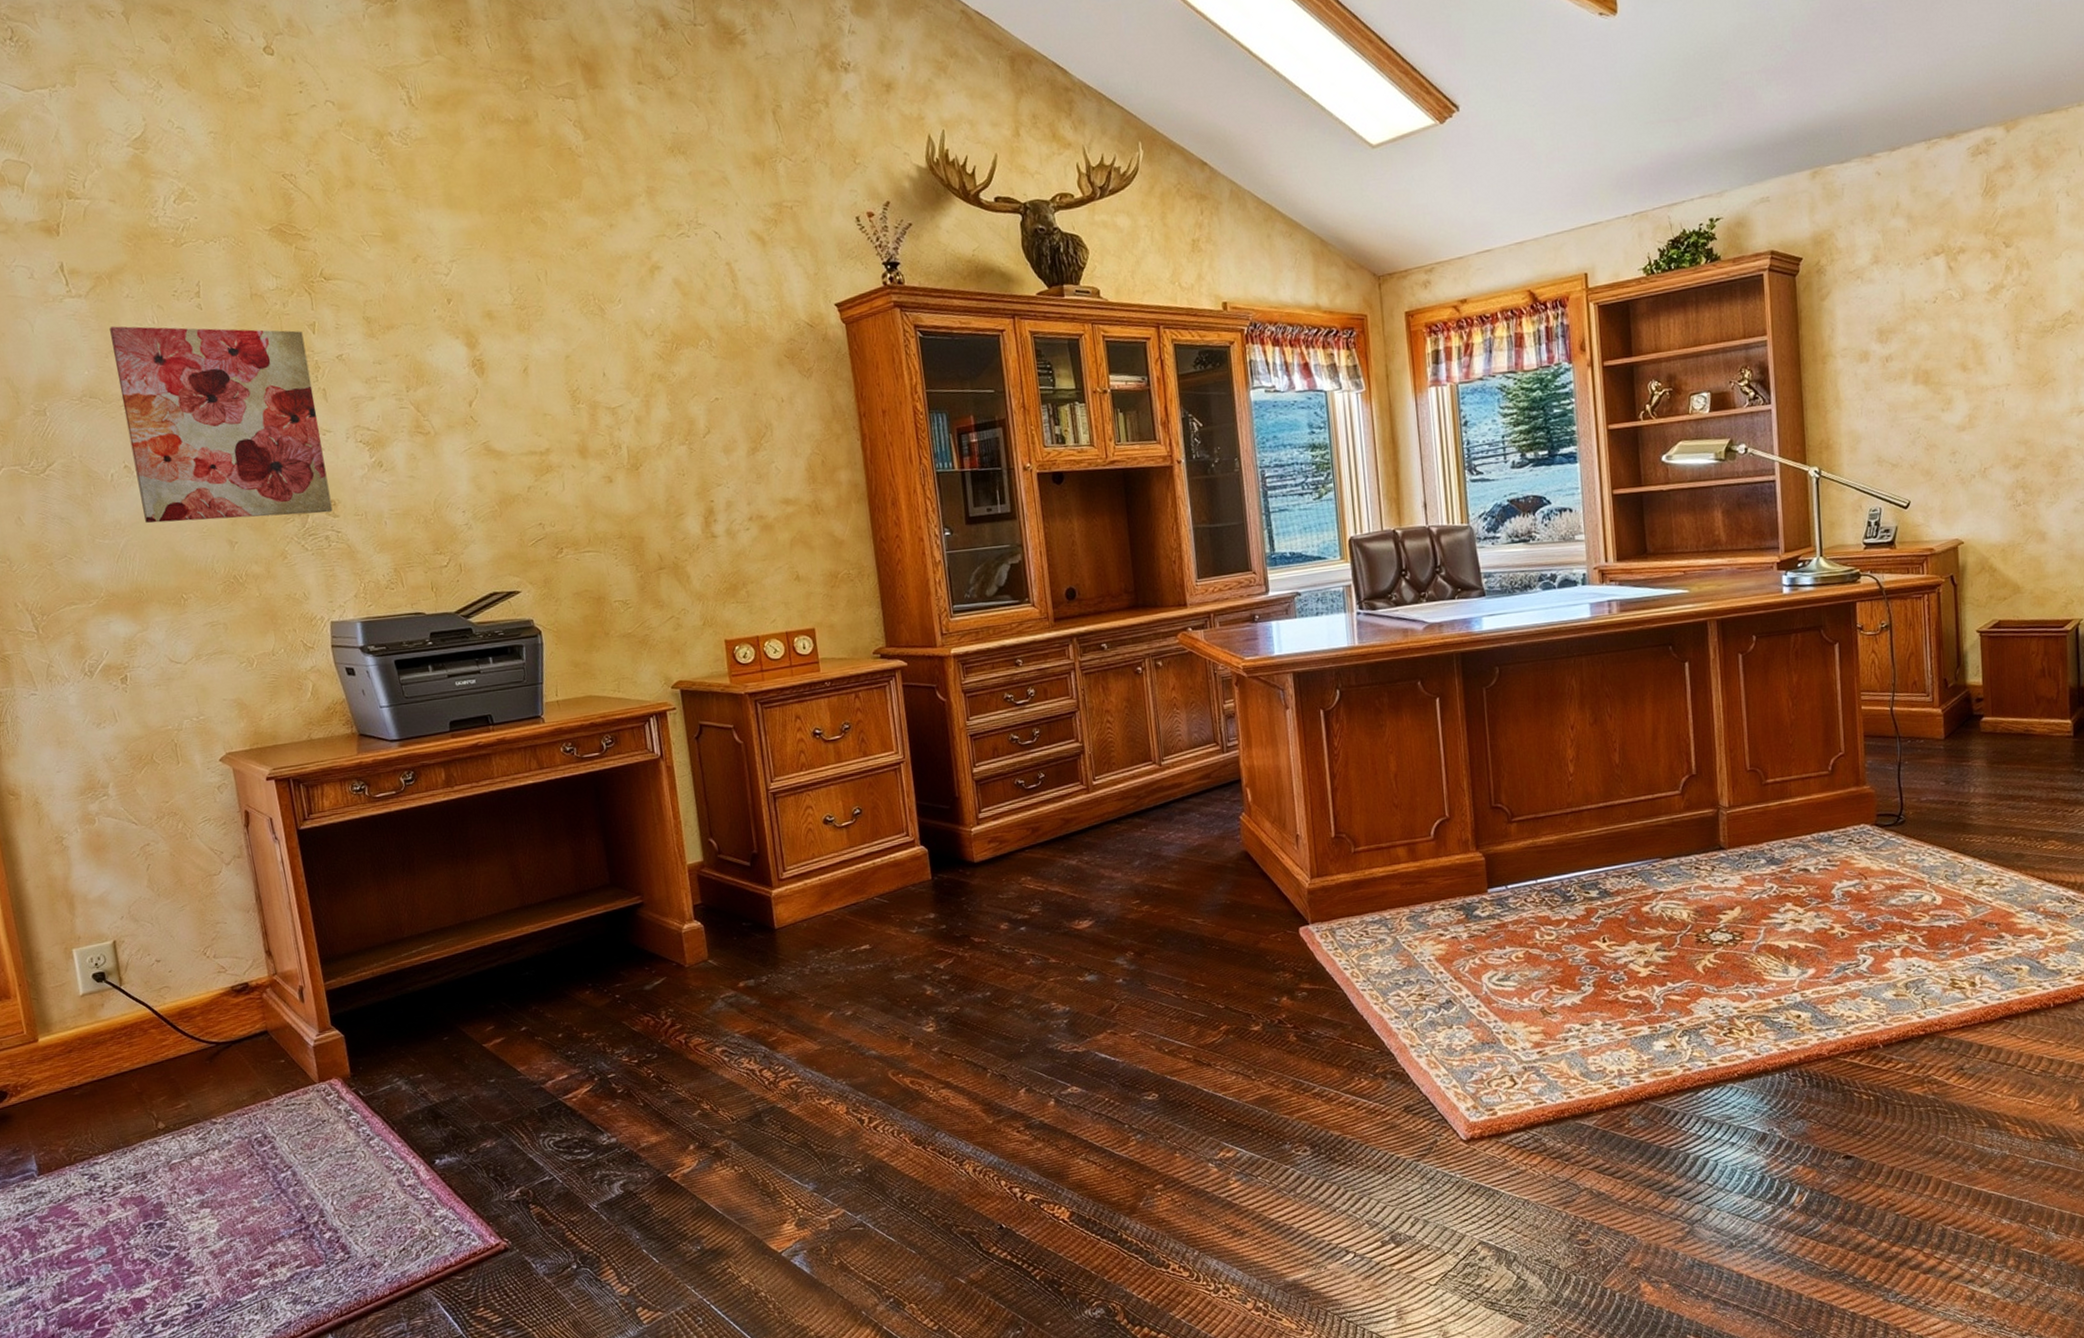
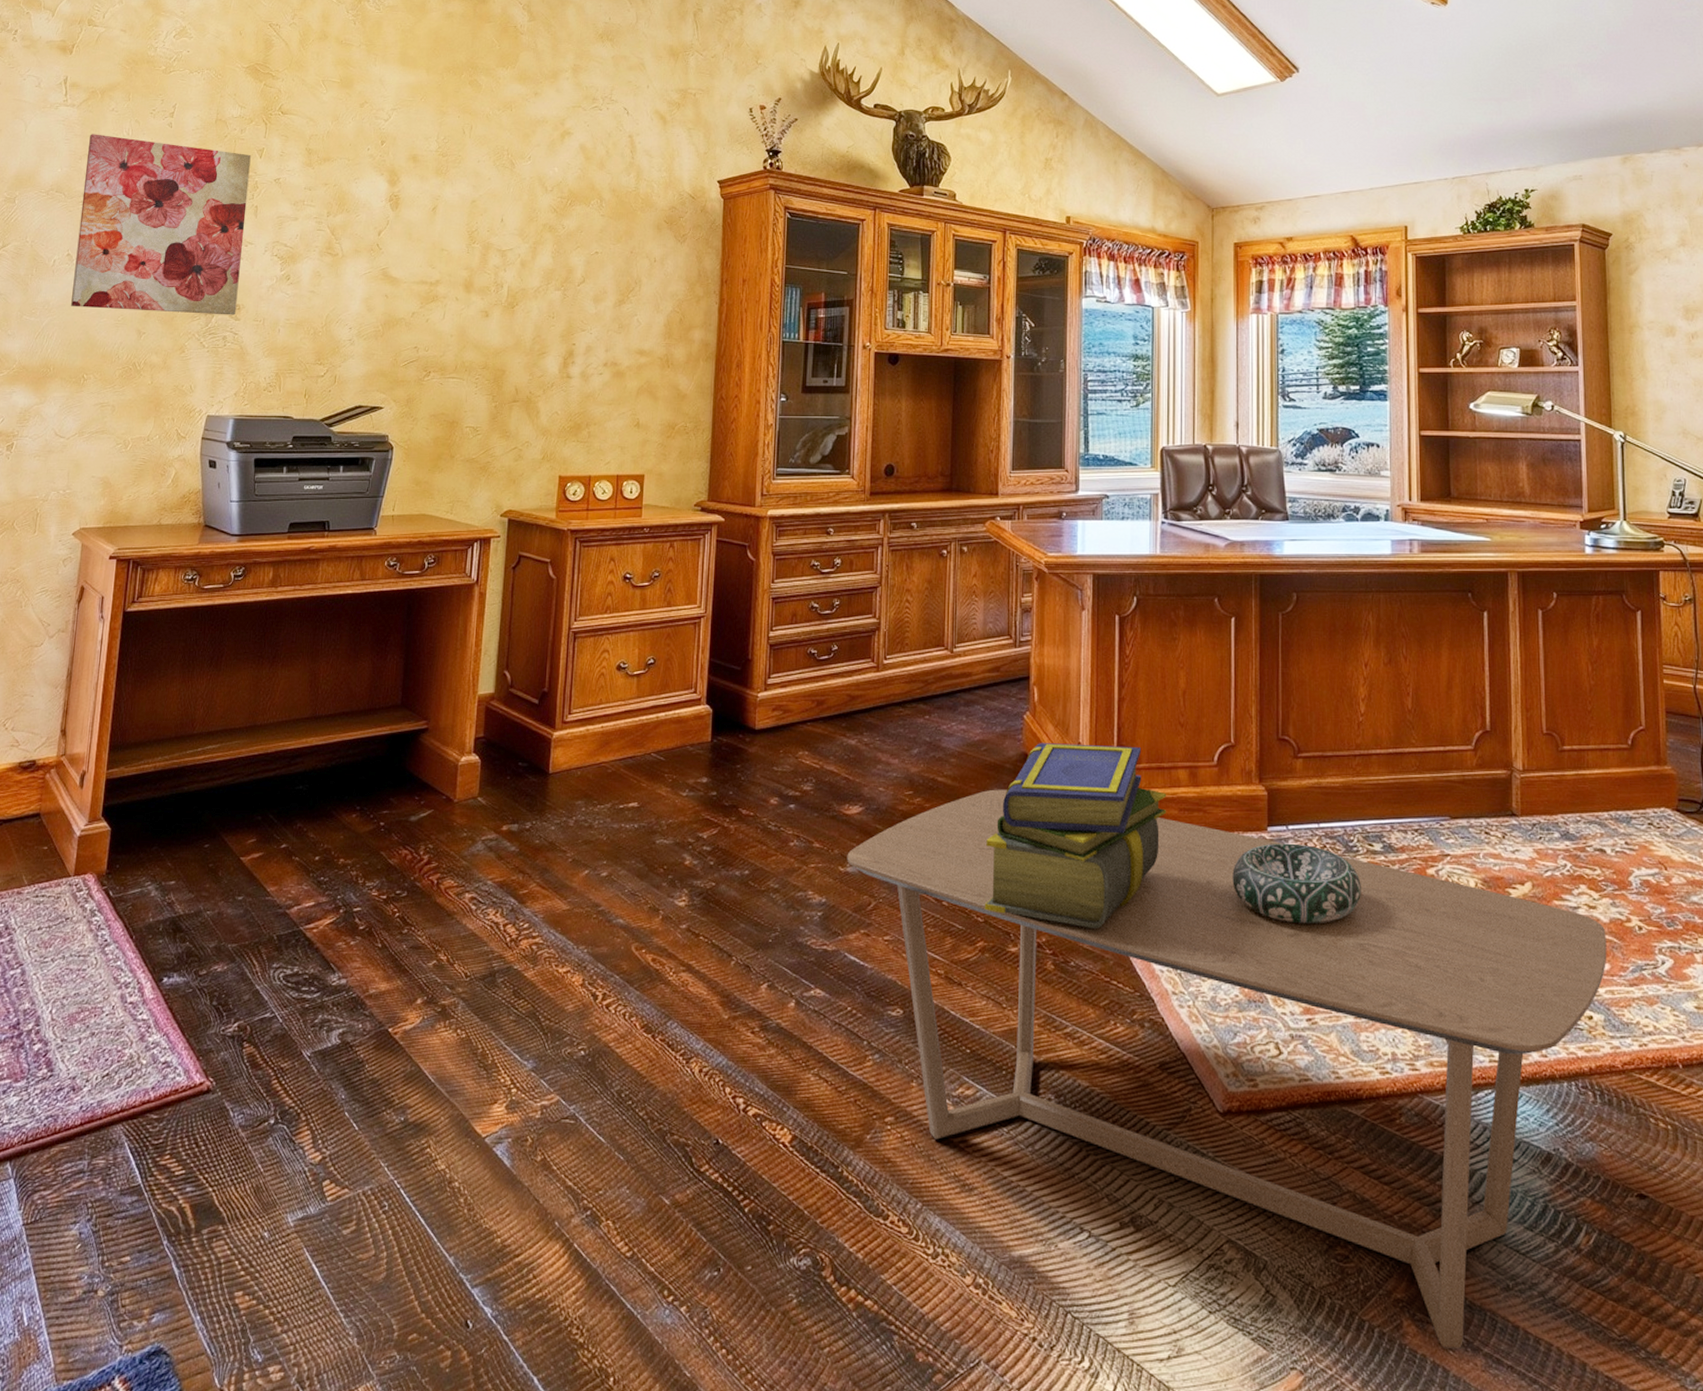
coffee table: none [1084,887,1813,1300] -> present [847,789,1607,1349]
stack of books: none [1217,832,1390,1001] -> present [984,743,1167,929]
decorative bowl: none [1457,900,1581,971] -> present [1232,843,1361,924]

